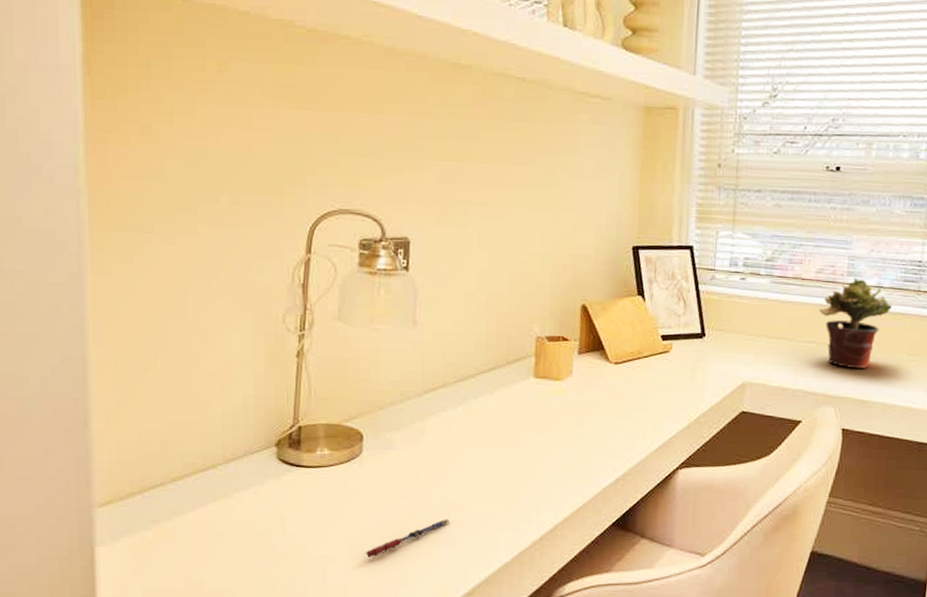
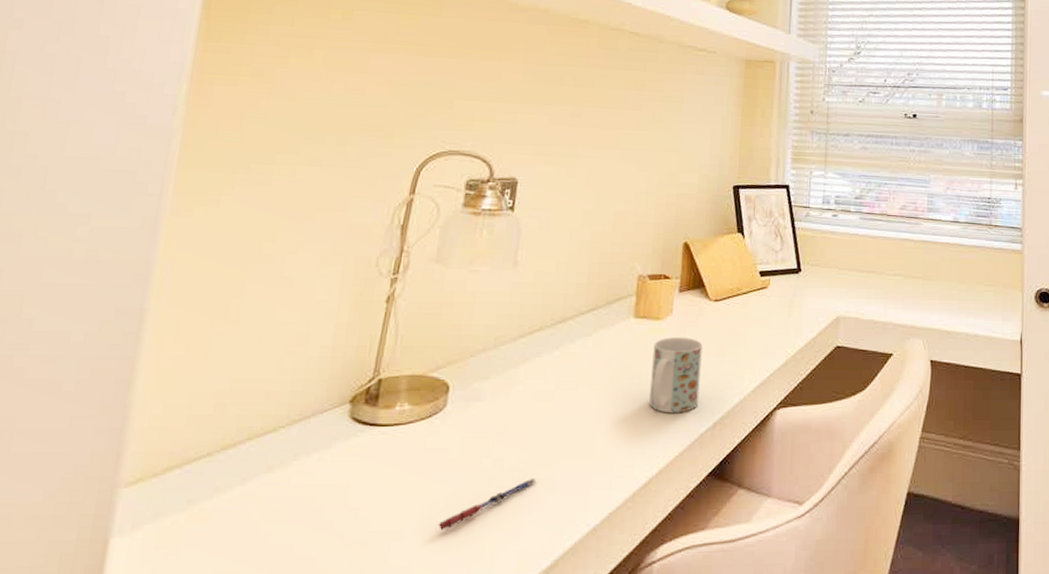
mug: none [552,397,603,469] -> present [649,337,703,413]
potted plant: present [819,277,892,368] -> none [904,213,968,300]

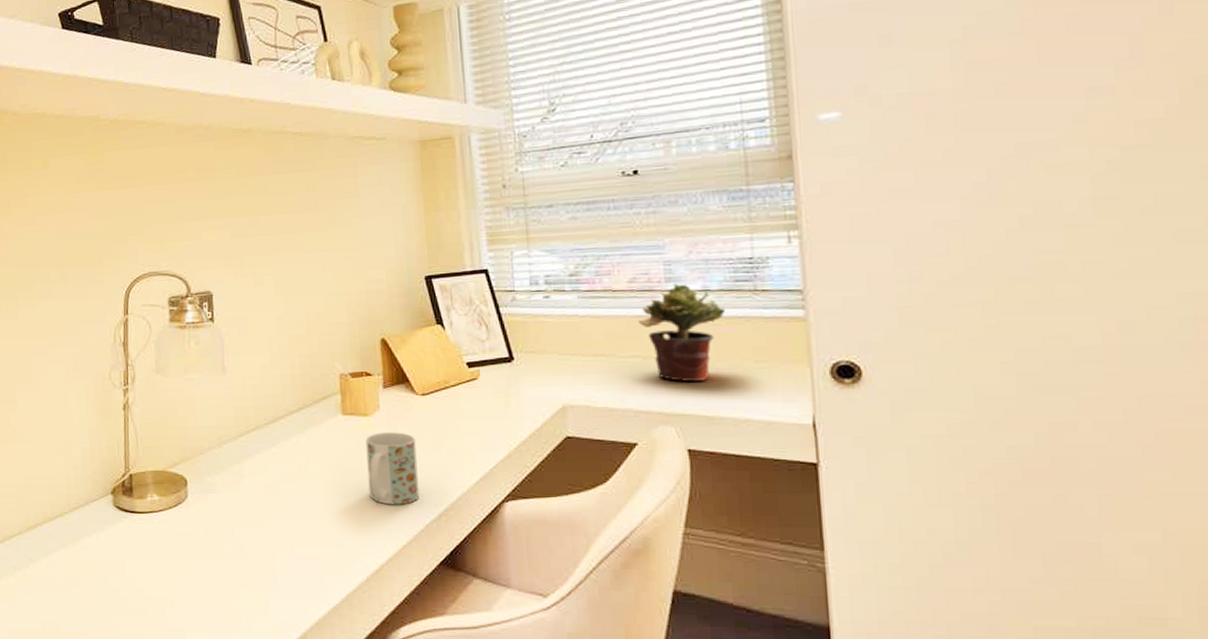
pen: present [437,477,536,530] -> none [198,560,275,601]
potted plant: none [904,213,968,300] -> present [639,283,725,382]

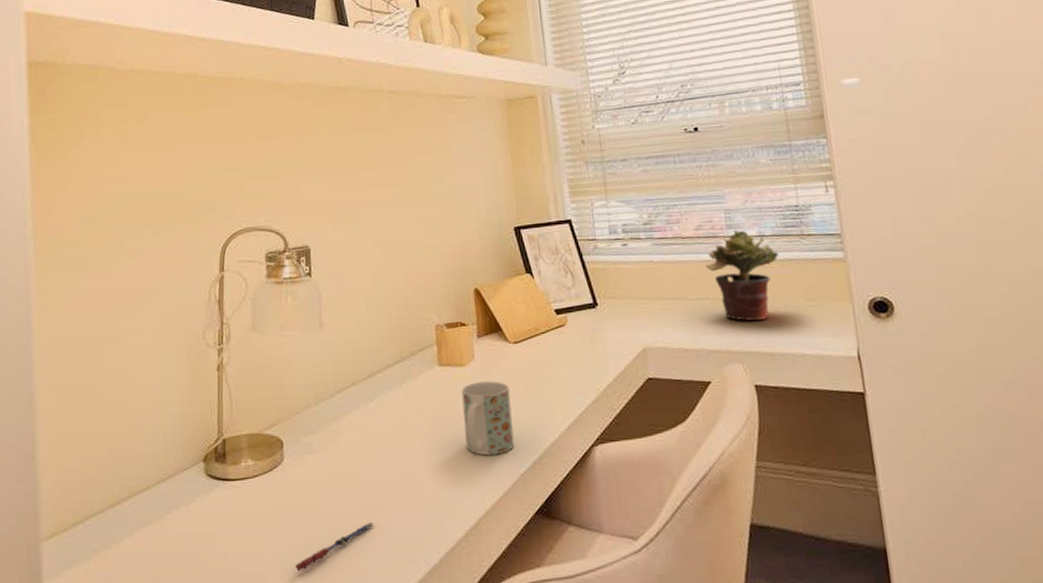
pen: none [198,560,275,601] -> present [294,521,374,571]

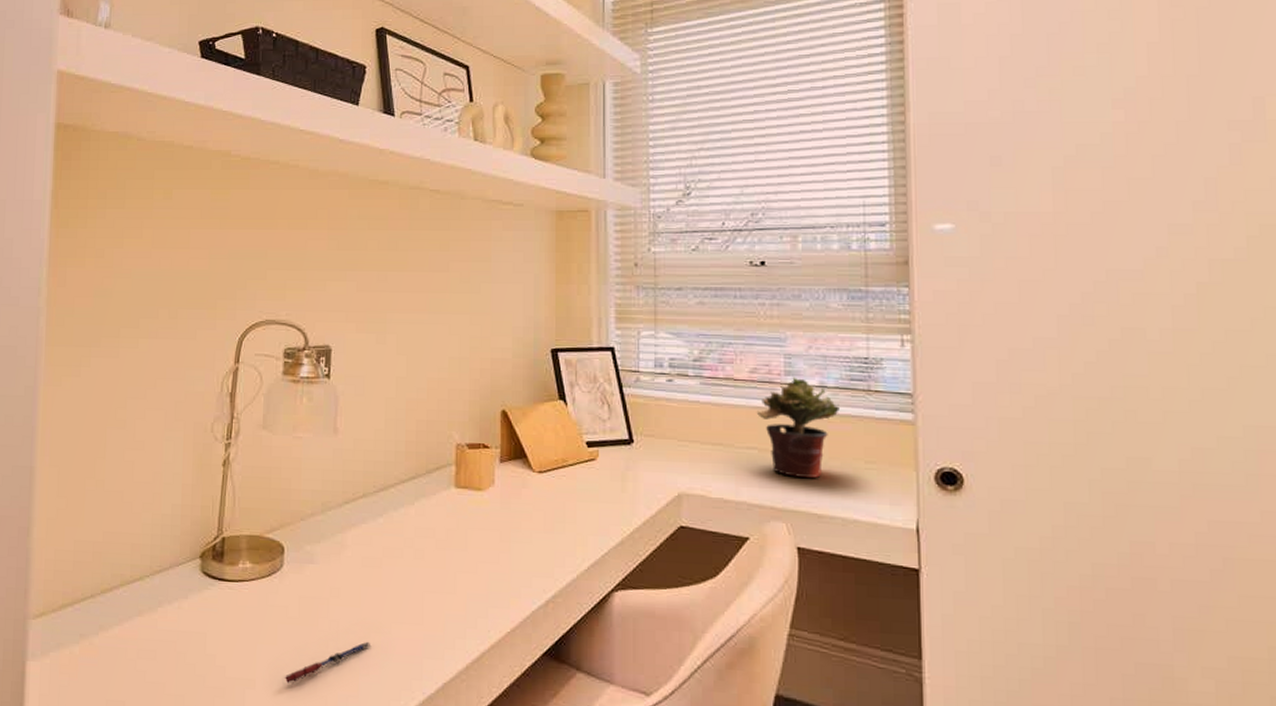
mug: present [461,381,515,456] -> none [476,509,528,588]

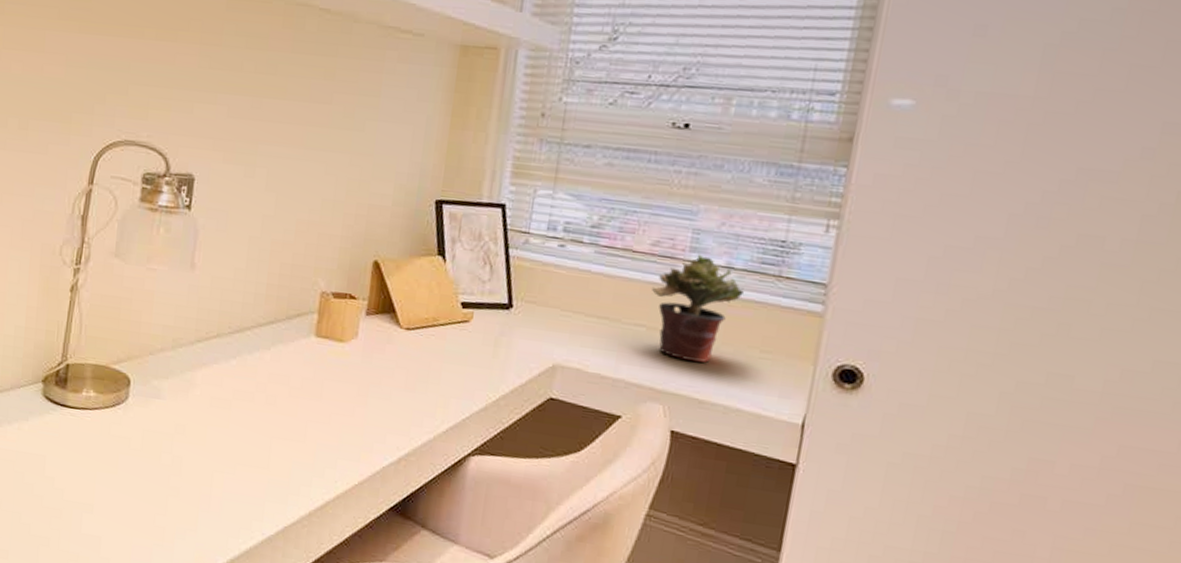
pen: present [284,641,370,683] -> none [122,479,213,512]

